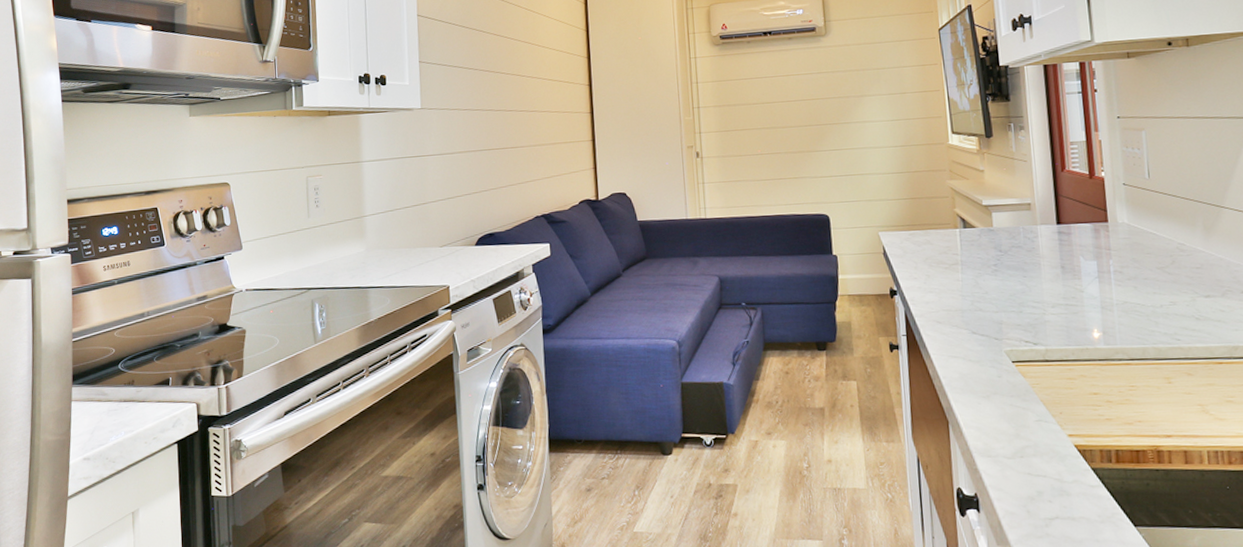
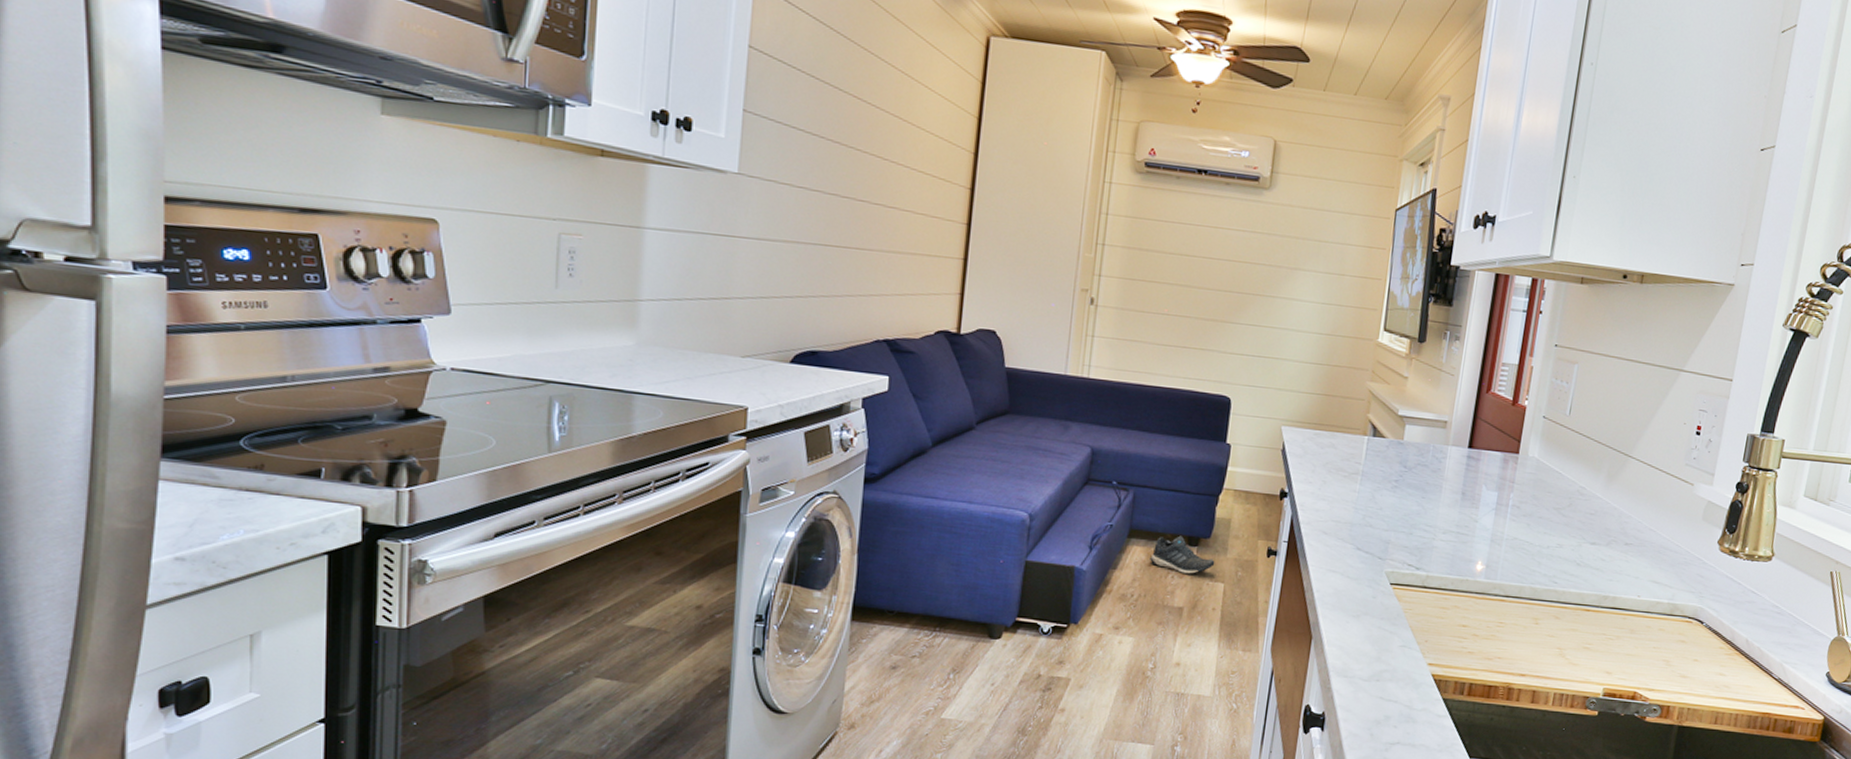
shoe: none [786,342,845,378] -> present [1150,535,1215,575]

